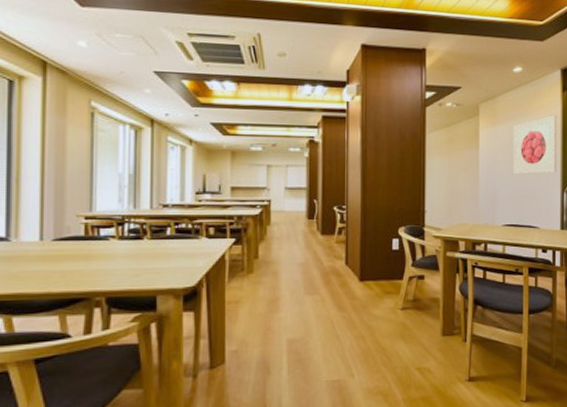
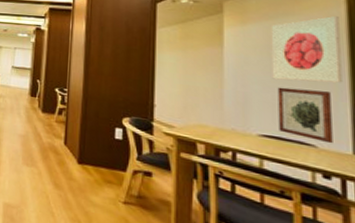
wall art: none [516,181,549,224] -> present [277,87,333,144]

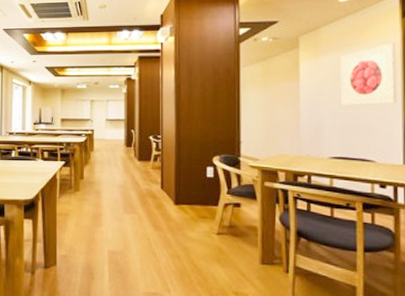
wall art: present [277,87,333,144] -> none [345,112,388,158]

